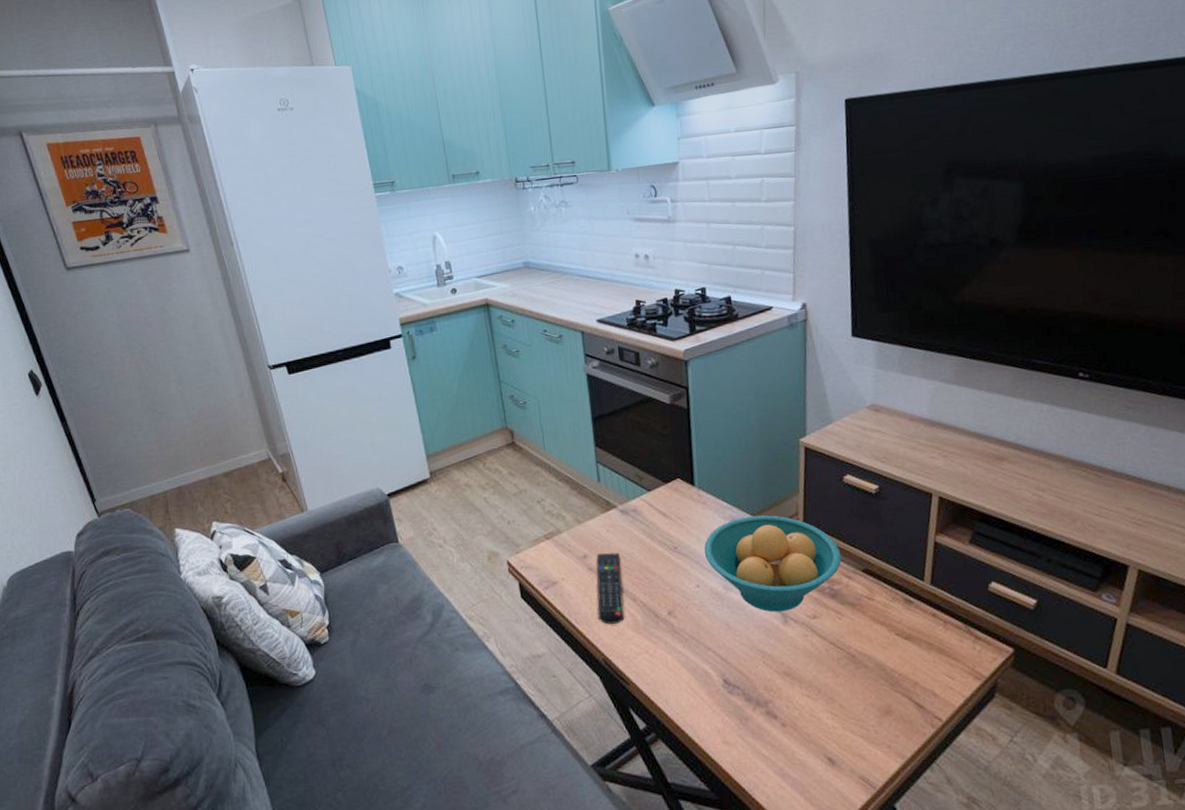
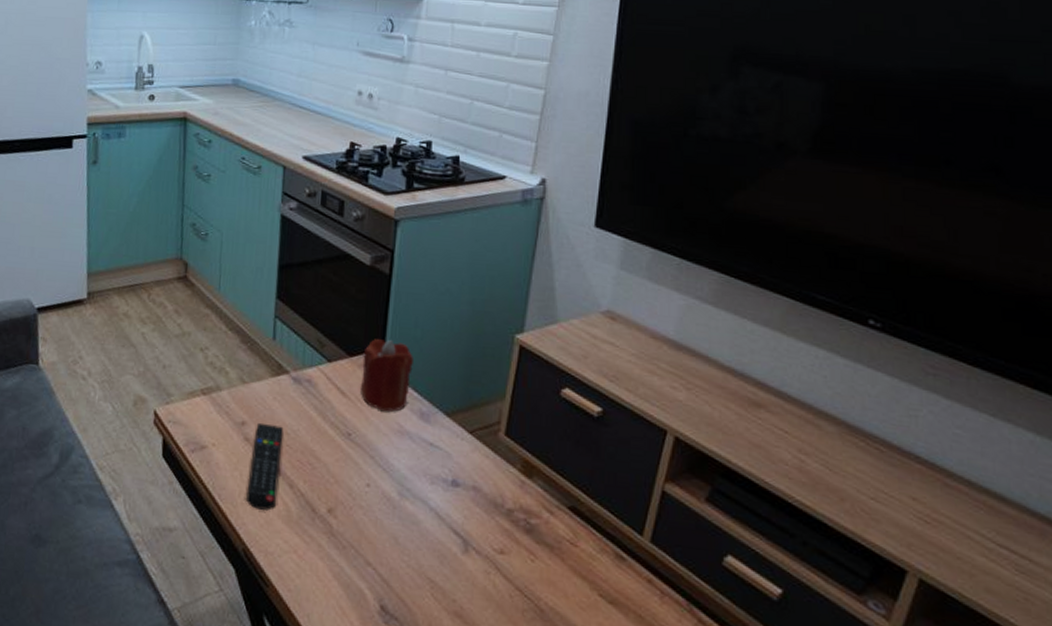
candle: none [676,462,720,524] -> present [361,339,413,412]
fruit bowl: present [703,515,842,612] -> none [381,414,545,538]

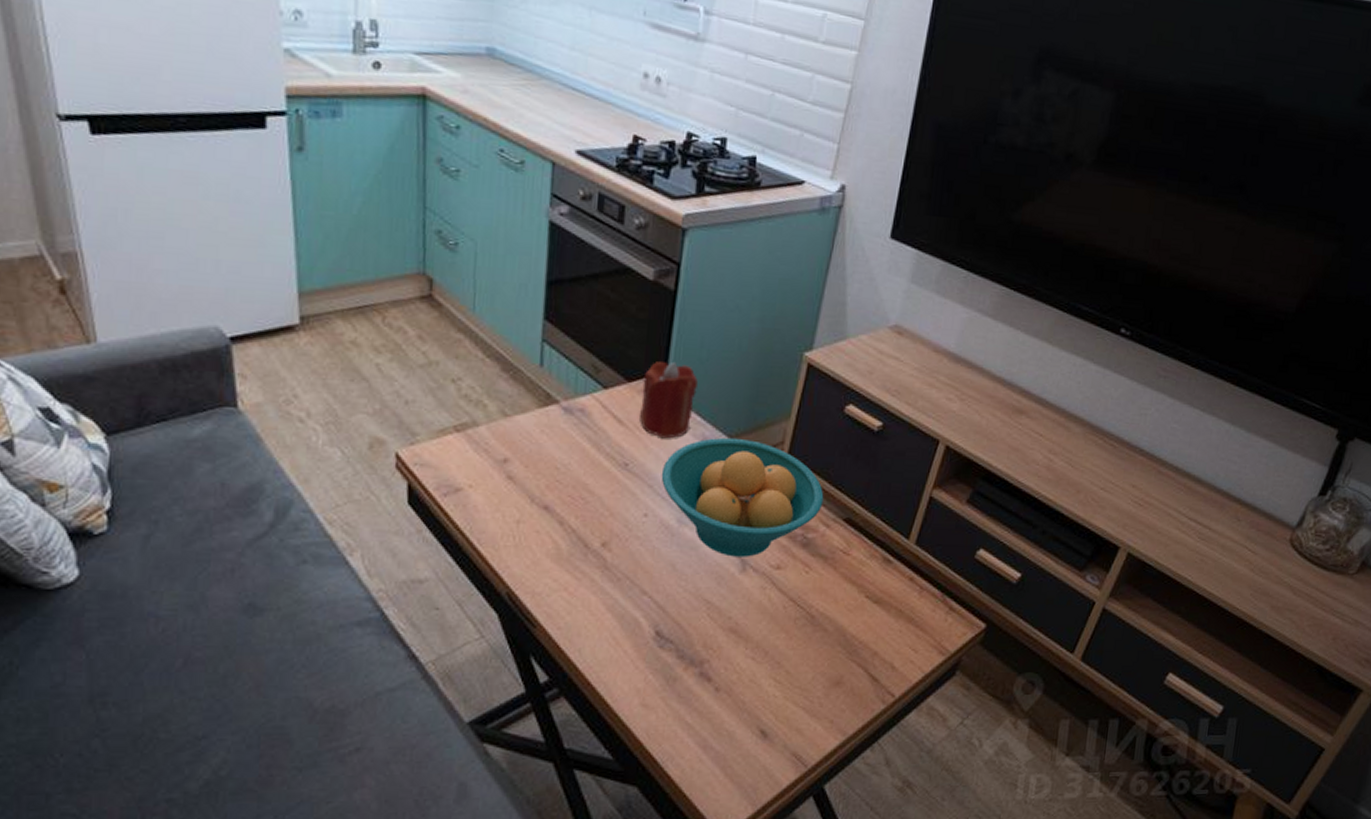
remote control: present [246,422,284,510] -> none [510,458,553,550]
fruit bowl: none [381,414,545,538] -> present [661,437,824,557]

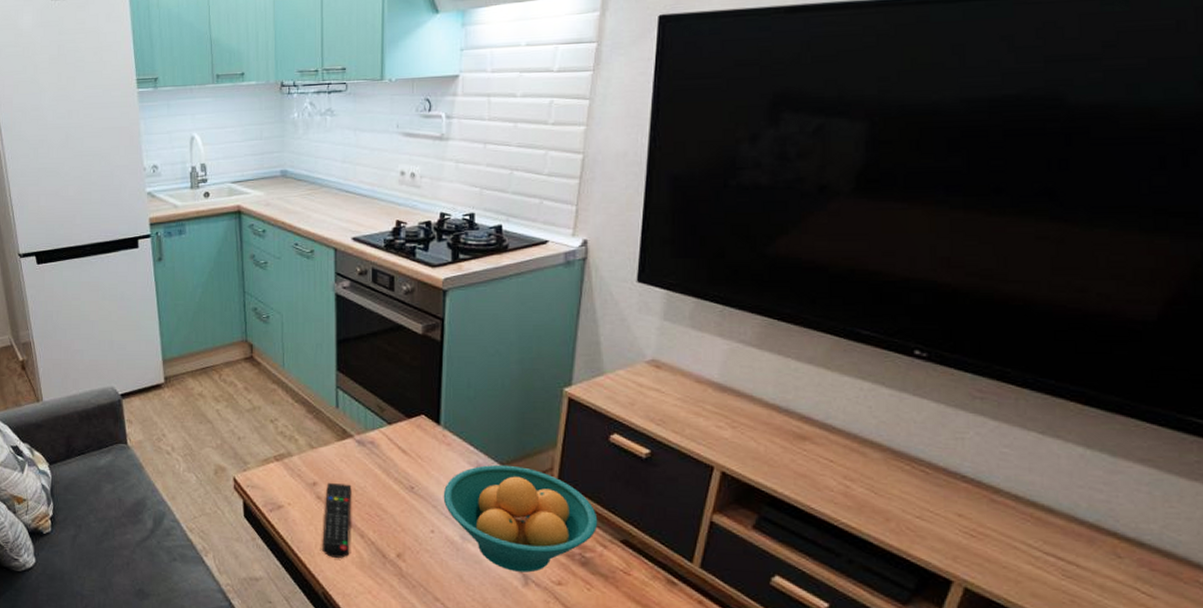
remote control: none [510,458,553,550] -> present [322,482,352,558]
candle: present [640,361,698,439] -> none [421,400,468,466]

